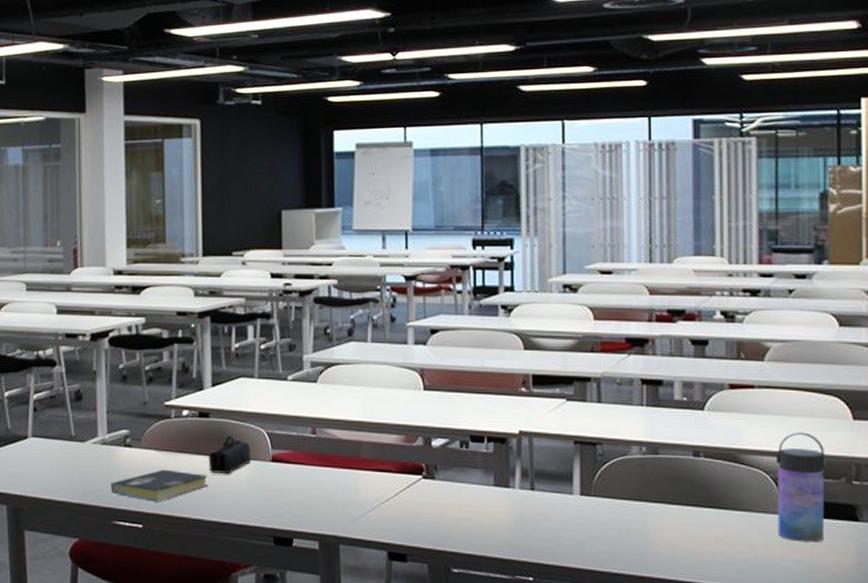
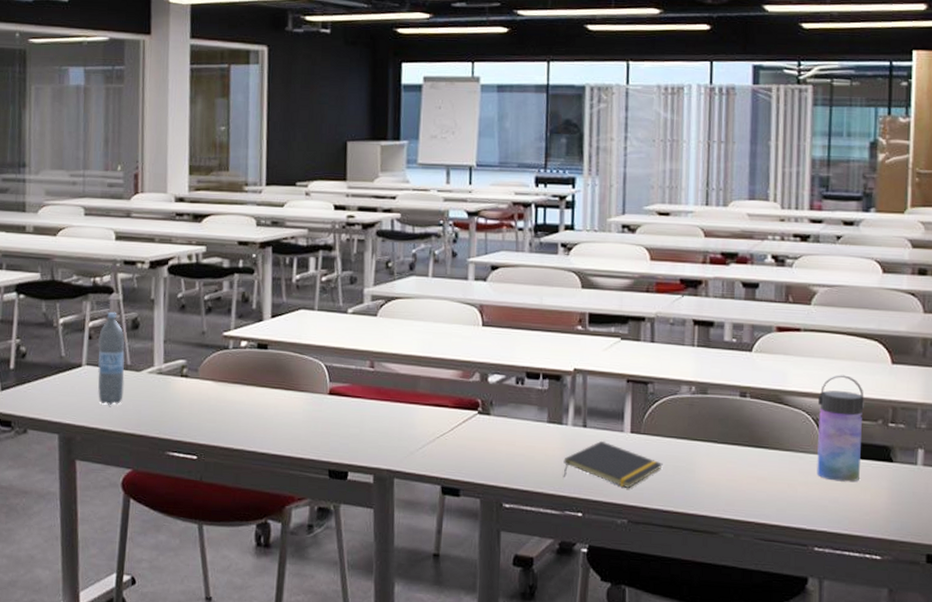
water bottle: none [43,384,69,476] -> present [97,311,125,405]
book: present [110,469,209,502] -> none [165,400,265,433]
pencil case: present [208,435,251,474] -> none [265,367,309,406]
notepad: none [512,503,615,552] -> present [563,440,663,489]

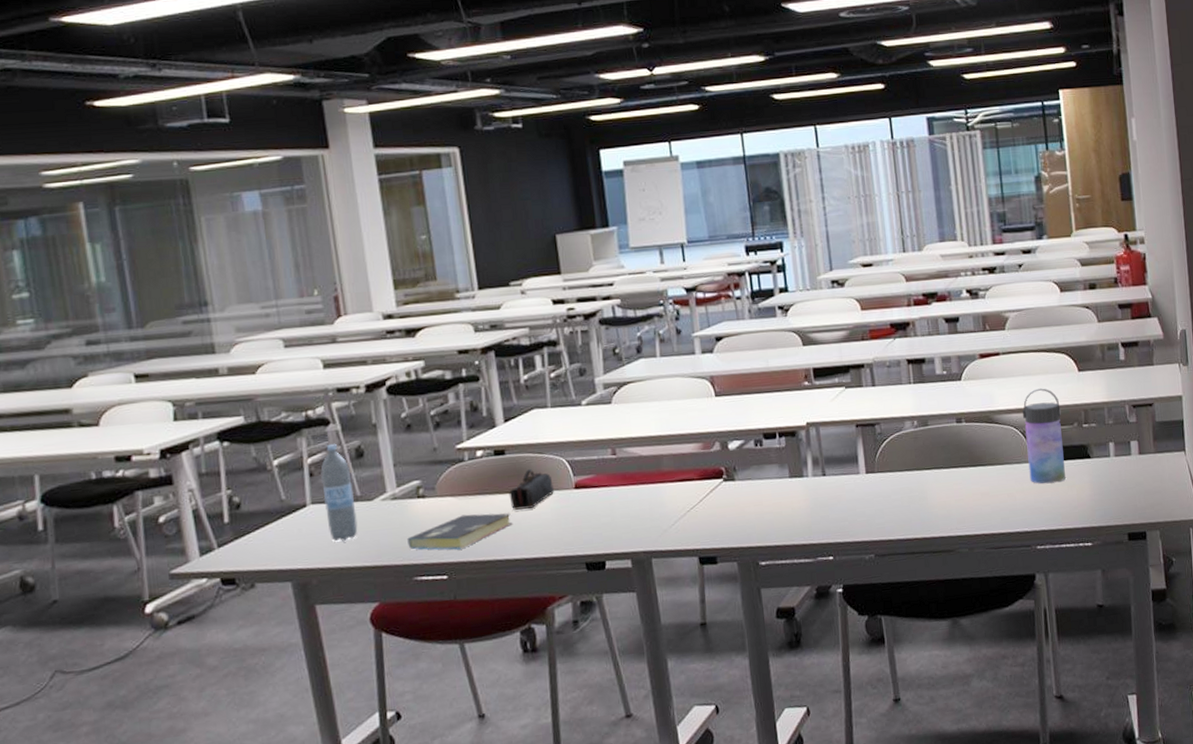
book: none [165,400,265,433] -> present [407,513,513,550]
pencil case: none [265,367,309,406] -> present [509,469,554,510]
notepad: present [563,440,663,489] -> none [809,485,898,526]

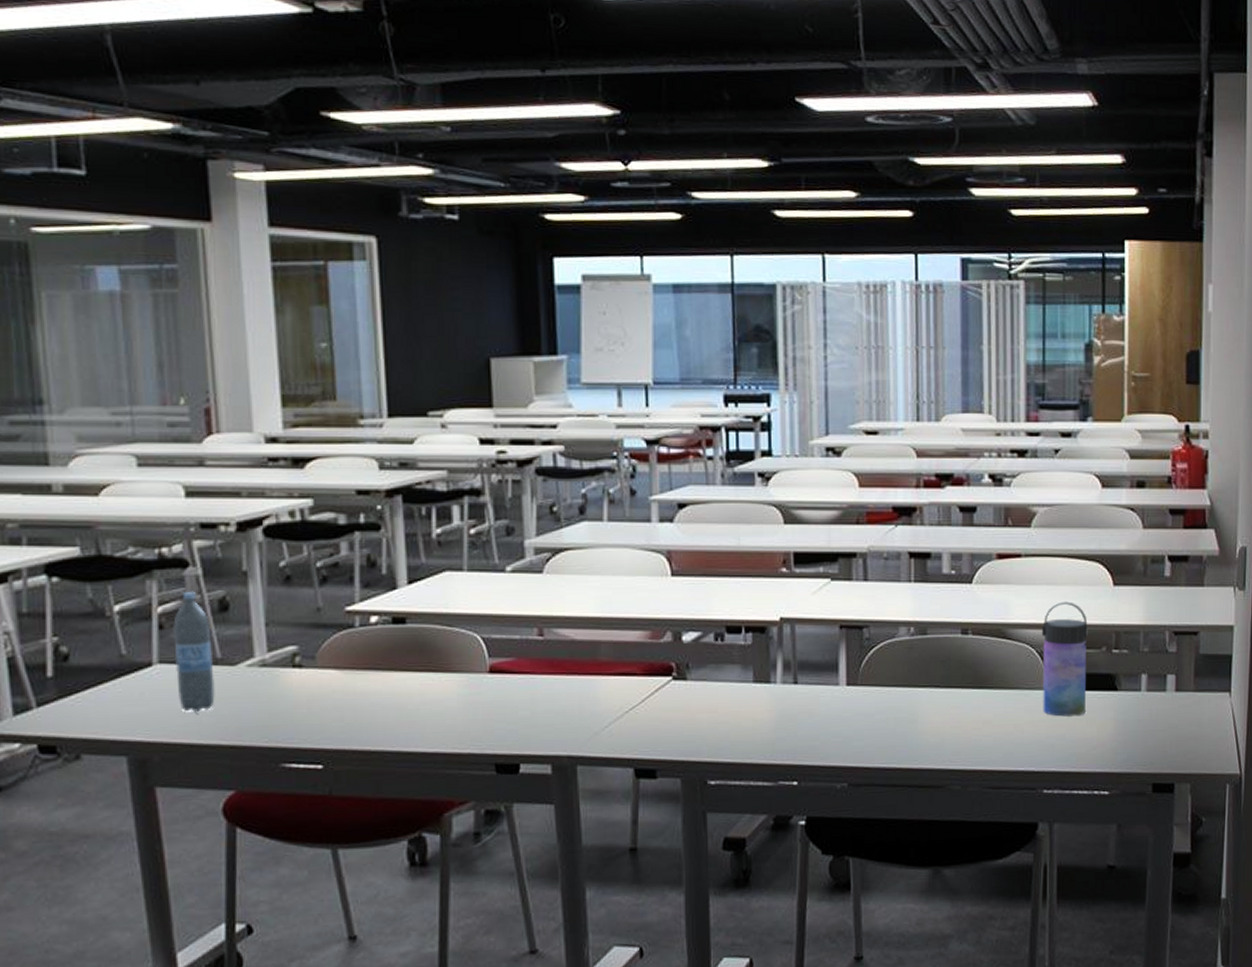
book: present [407,513,513,550] -> none [276,692,409,735]
pencil case: present [509,469,554,510] -> none [407,644,463,692]

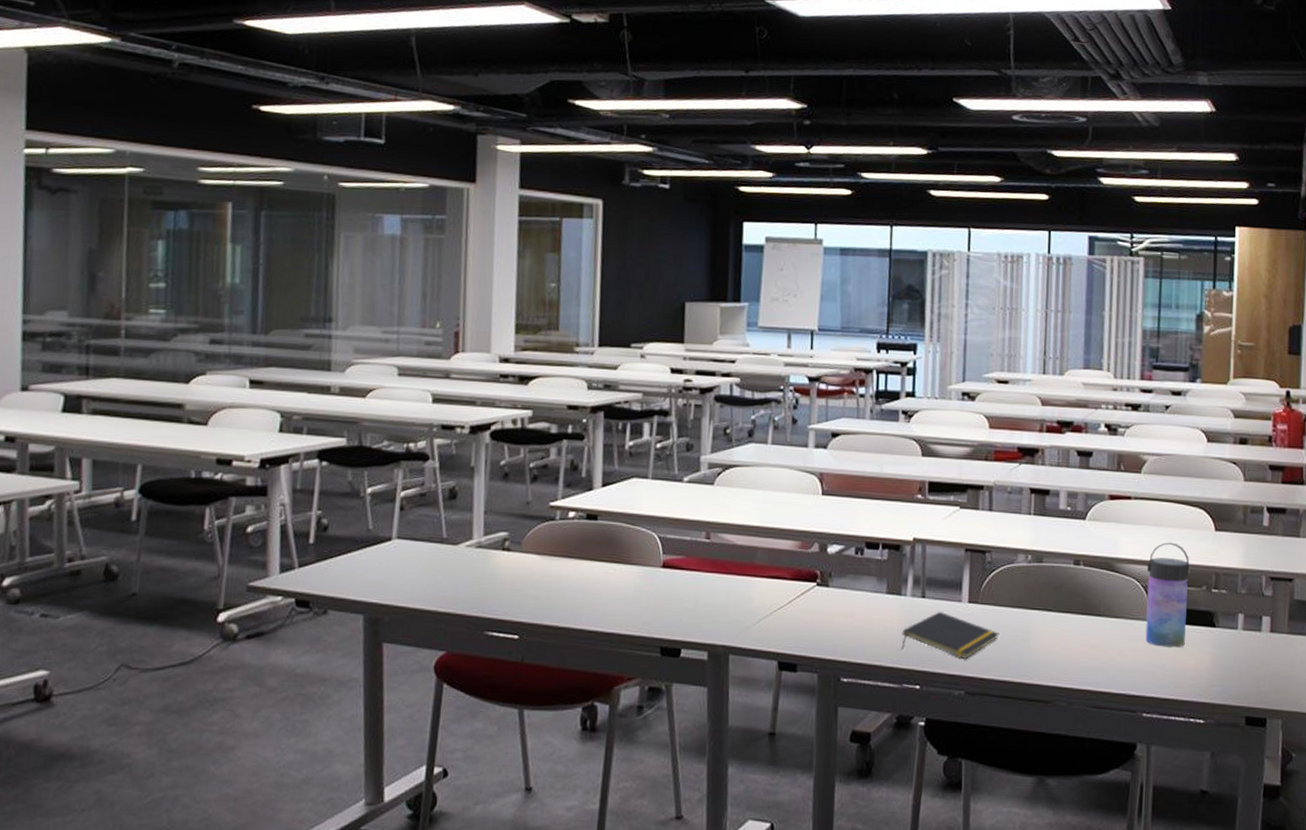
water bottle: present [173,591,215,712] -> none [409,480,440,582]
notepad: none [774,697,883,749] -> present [901,611,1000,660]

